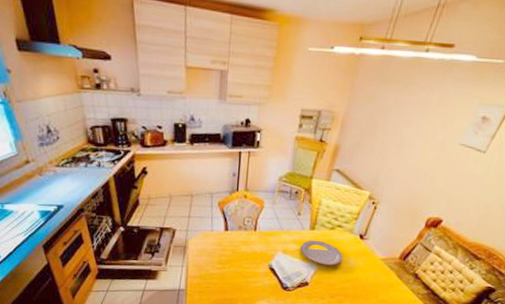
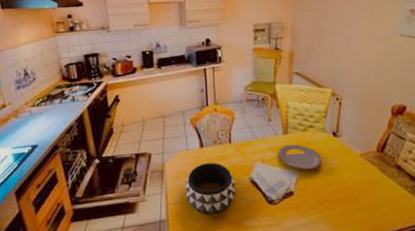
decorative bowl: none [205,245,254,292] -> present [185,163,236,215]

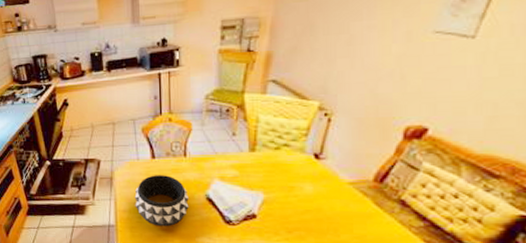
plate: present [277,144,322,170] -> none [240,163,296,193]

